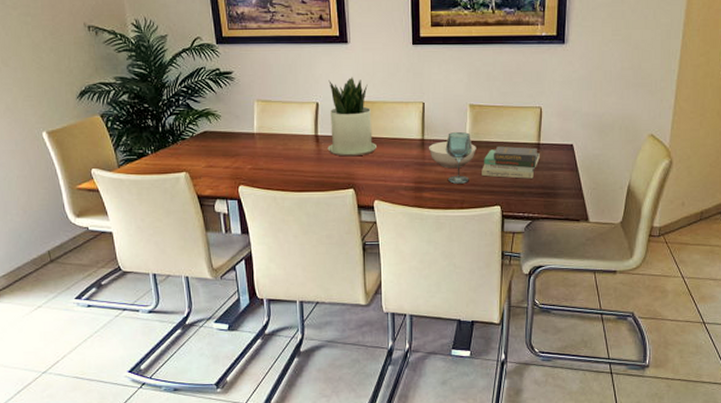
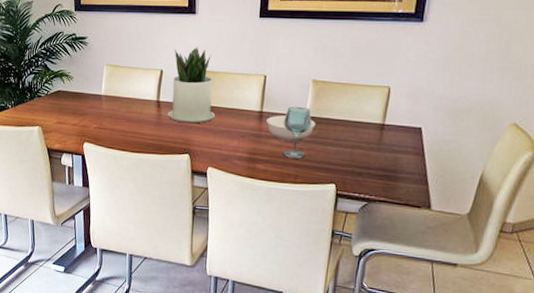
books: present [482,146,540,179] -> none [319,124,383,160]

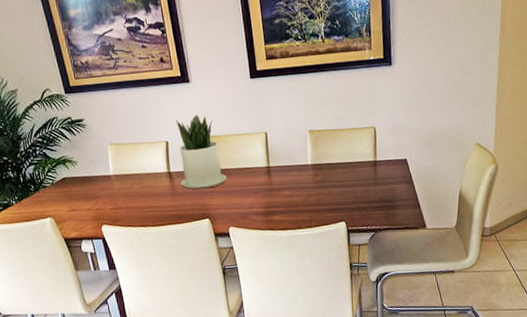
bowl: present [266,115,316,143] -> none [275,166,319,192]
wine glass: present [283,106,312,159] -> none [290,156,316,205]

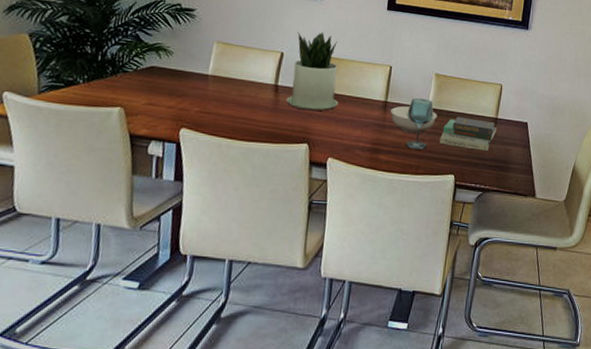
bowl: none [275,166,319,192] -> present [390,106,438,134]
wine glass: none [290,156,316,205] -> present [406,97,434,150]
books: none [325,165,377,196] -> present [439,117,496,151]

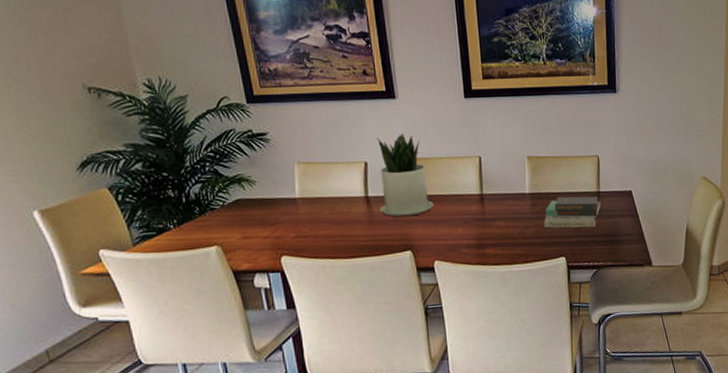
bowl: present [390,106,438,134] -> none [488,195,537,223]
wine glass: present [406,97,434,150] -> none [505,184,534,238]

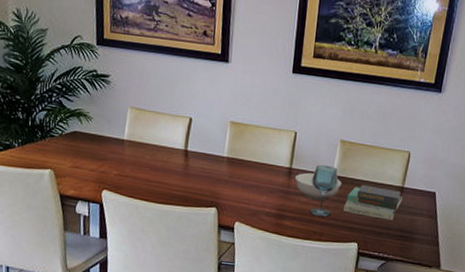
planter: present [377,133,434,218] -> none [195,97,245,177]
bowl: none [488,195,537,223] -> present [295,172,342,201]
wine glass: none [505,184,534,238] -> present [310,164,339,217]

